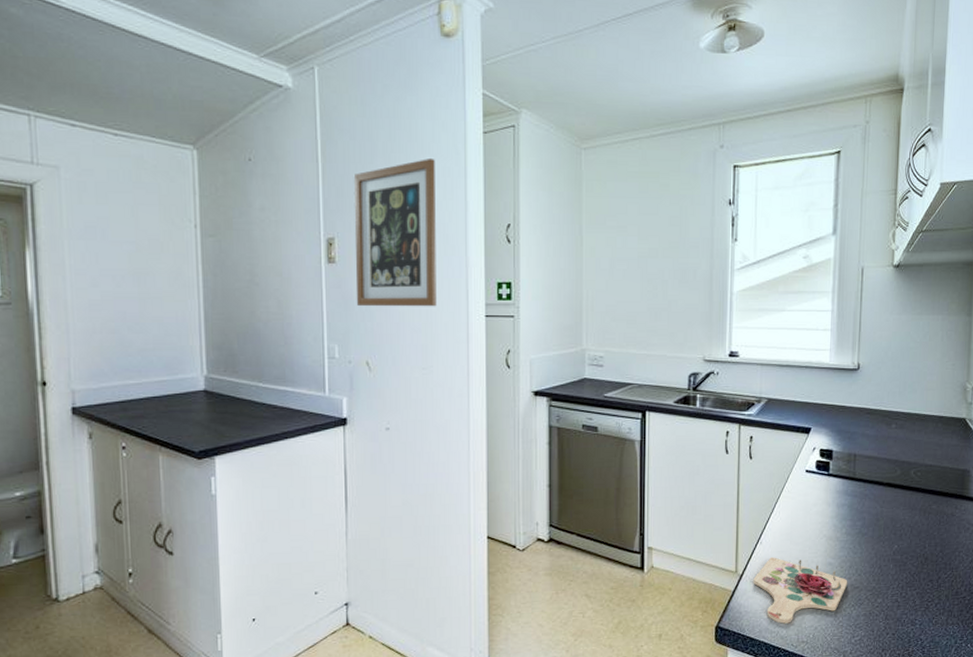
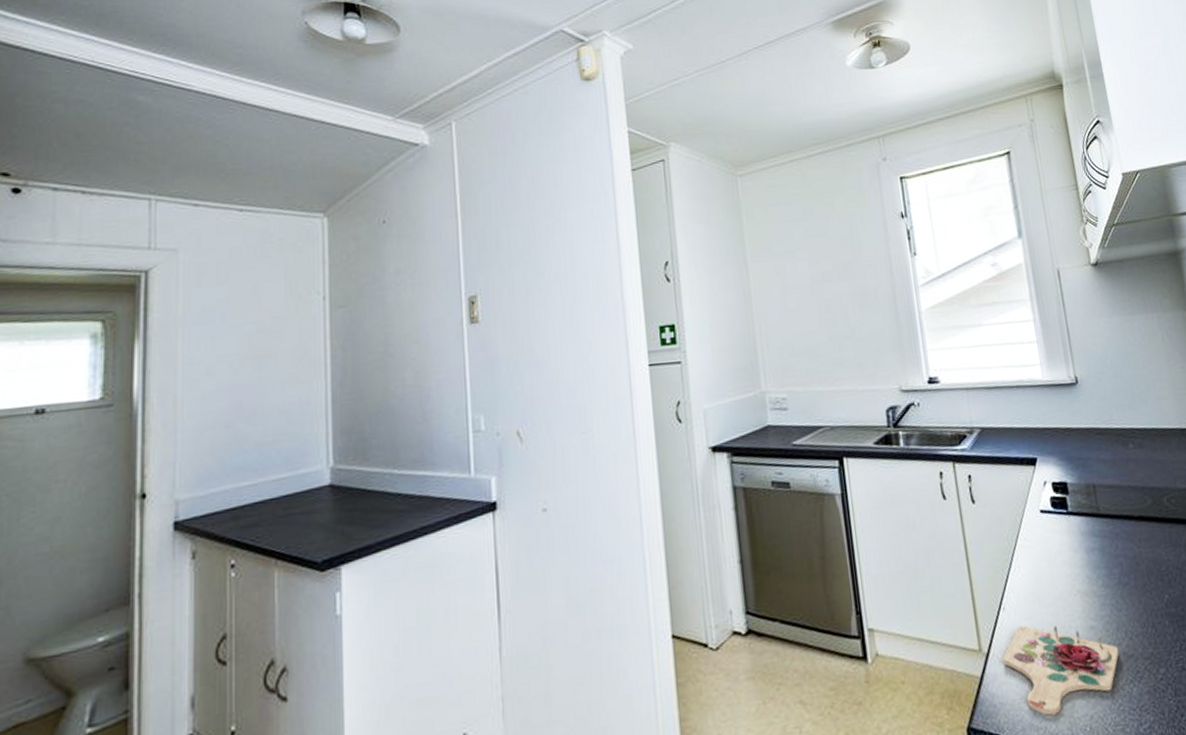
wall art: present [353,159,437,307] -> none [495,202,593,368]

